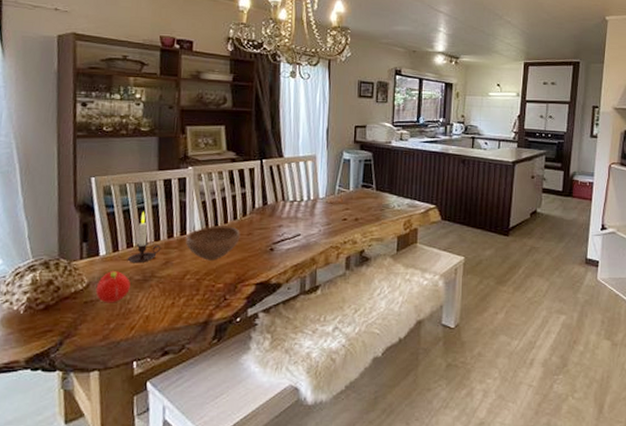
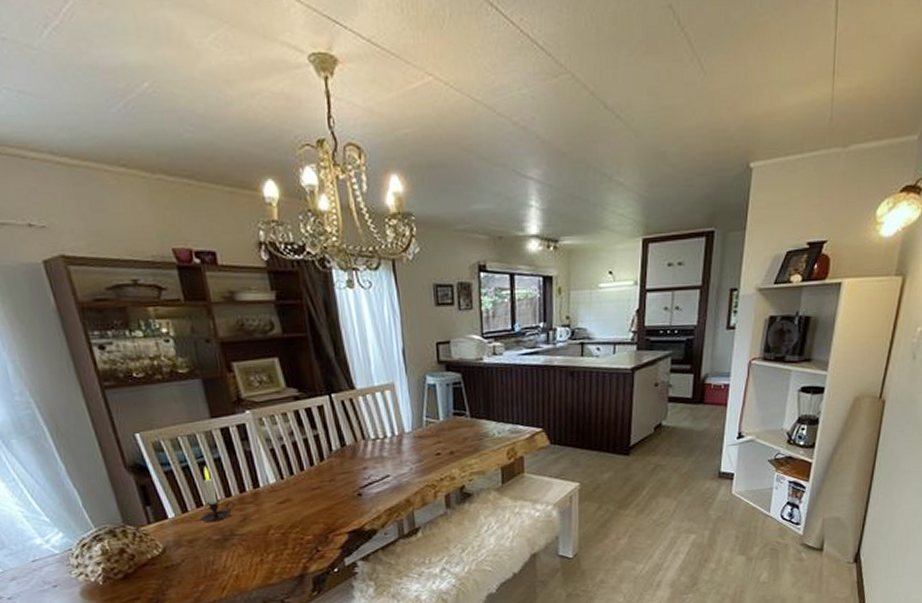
fruit: present [95,271,131,303] -> none [173,533,211,567]
bowl: present [186,226,240,261] -> none [260,473,322,513]

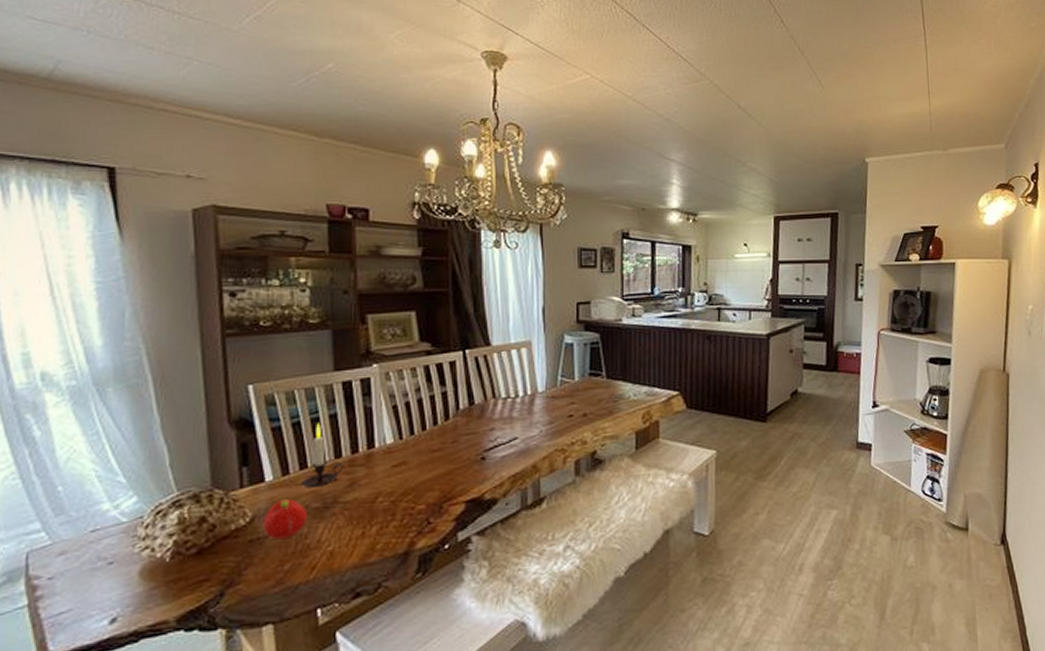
fruit: none [173,533,211,567] -> present [262,499,307,540]

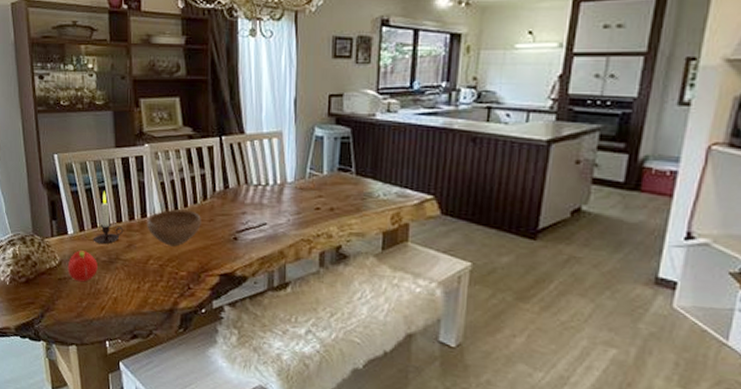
bowl: none [375,433,443,478] -> present [147,209,201,247]

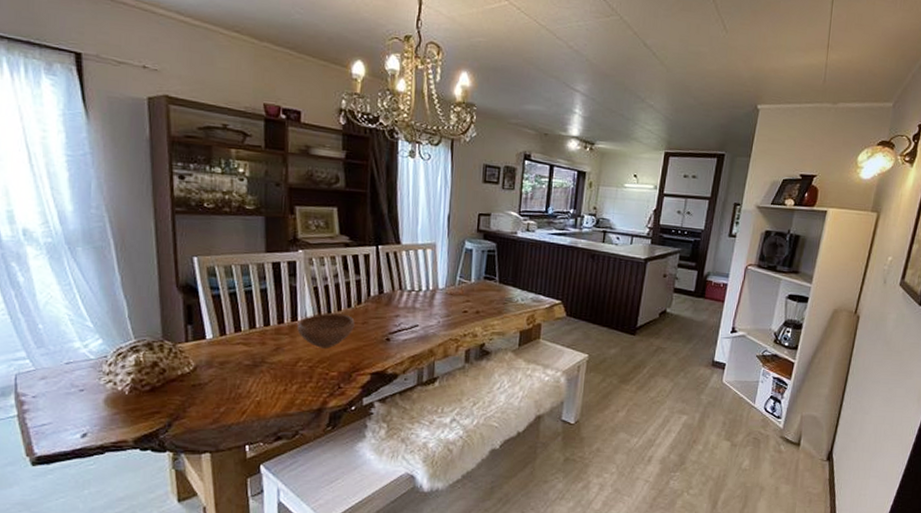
fruit: present [67,250,98,282] -> none [203,355,240,387]
candle: present [93,191,124,245] -> none [235,295,272,349]

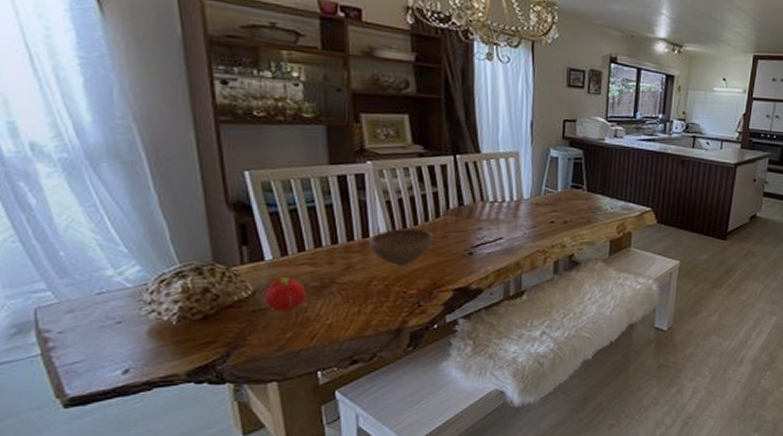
fruit: none [203,355,240,387] -> present [264,277,306,312]

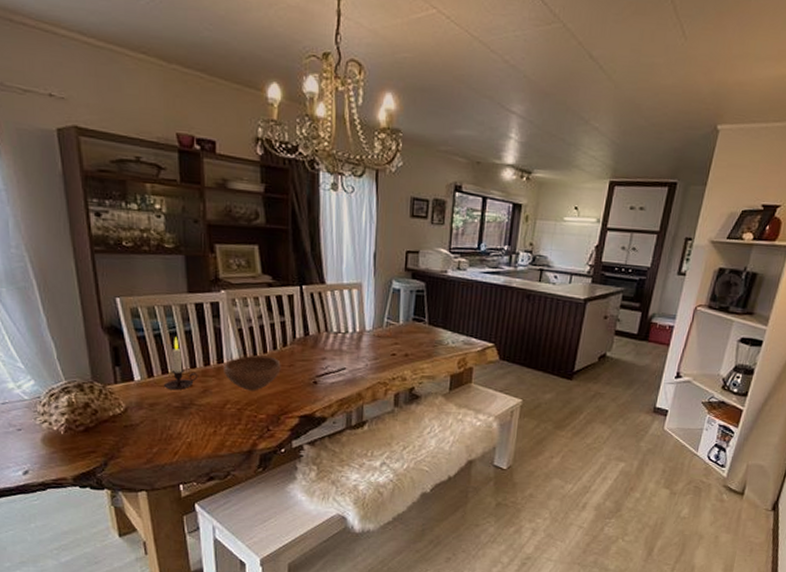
fruit: present [264,277,306,312] -> none [134,397,169,429]
candle: none [299,211,340,269] -> present [163,336,198,391]

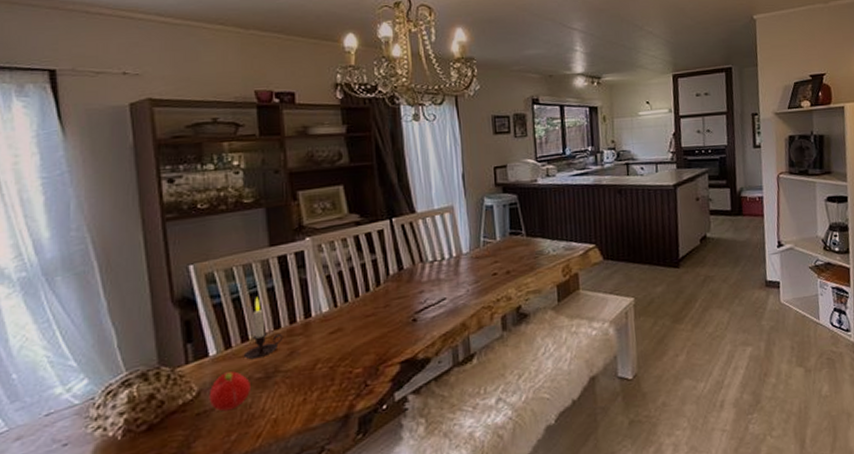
fruit: none [134,397,169,429] -> present [208,371,250,412]
bowl: present [224,355,281,391] -> none [312,299,376,344]

